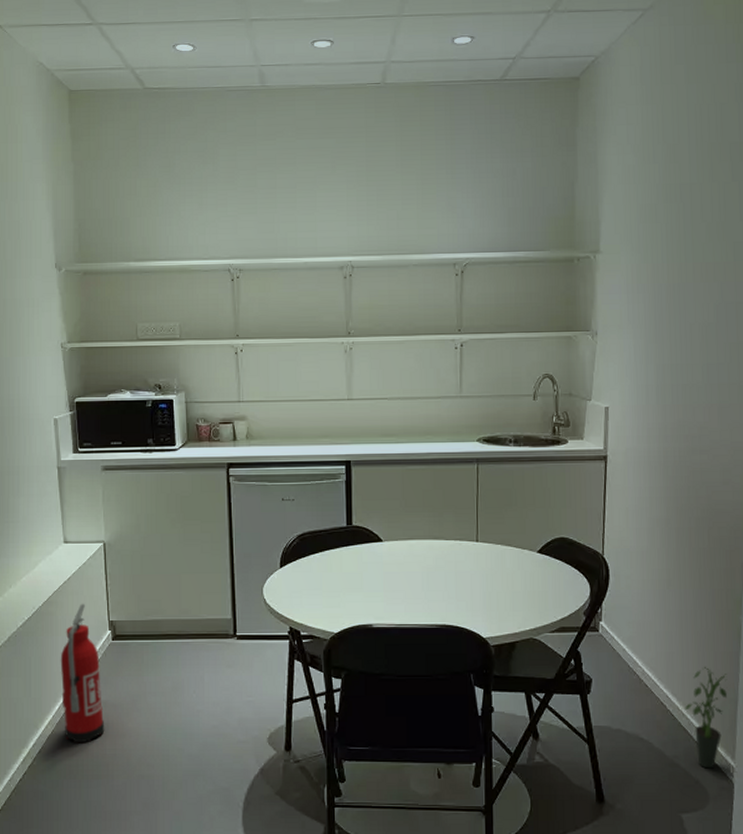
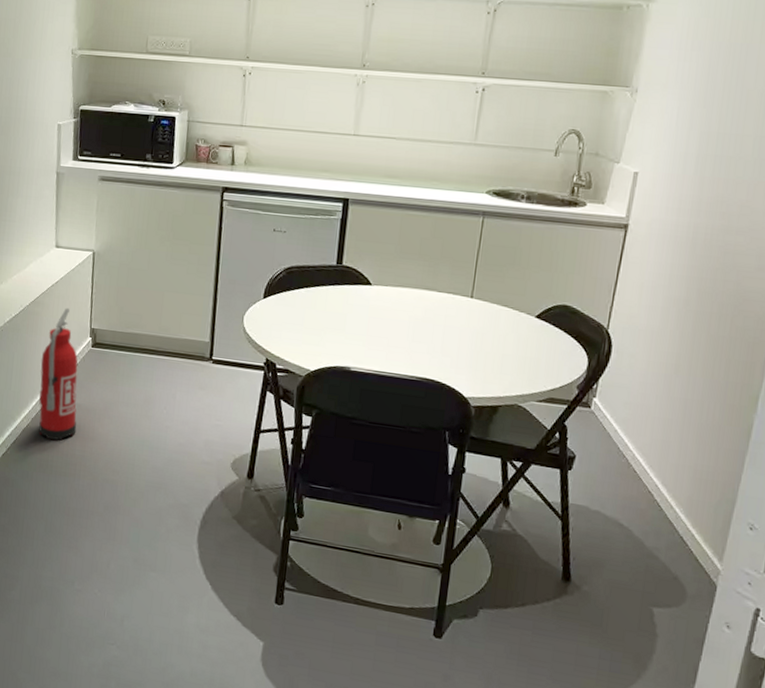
potted plant: present [685,666,727,769] -> none [674,460,728,567]

